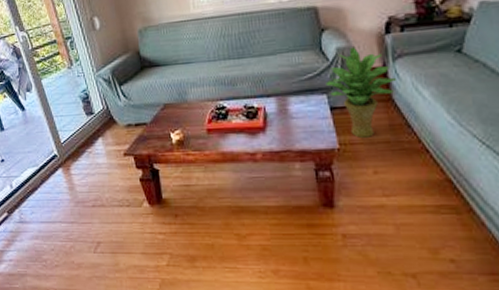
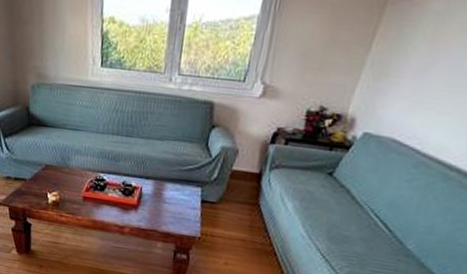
potted plant: present [326,47,396,138] -> none [203,149,267,233]

